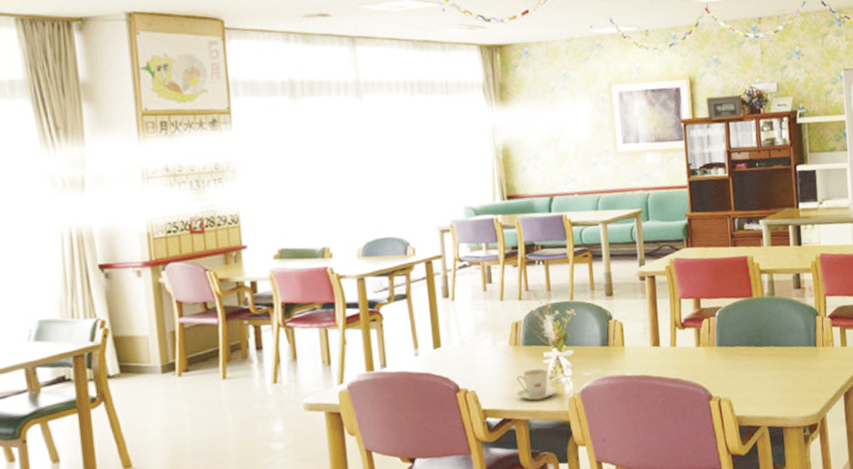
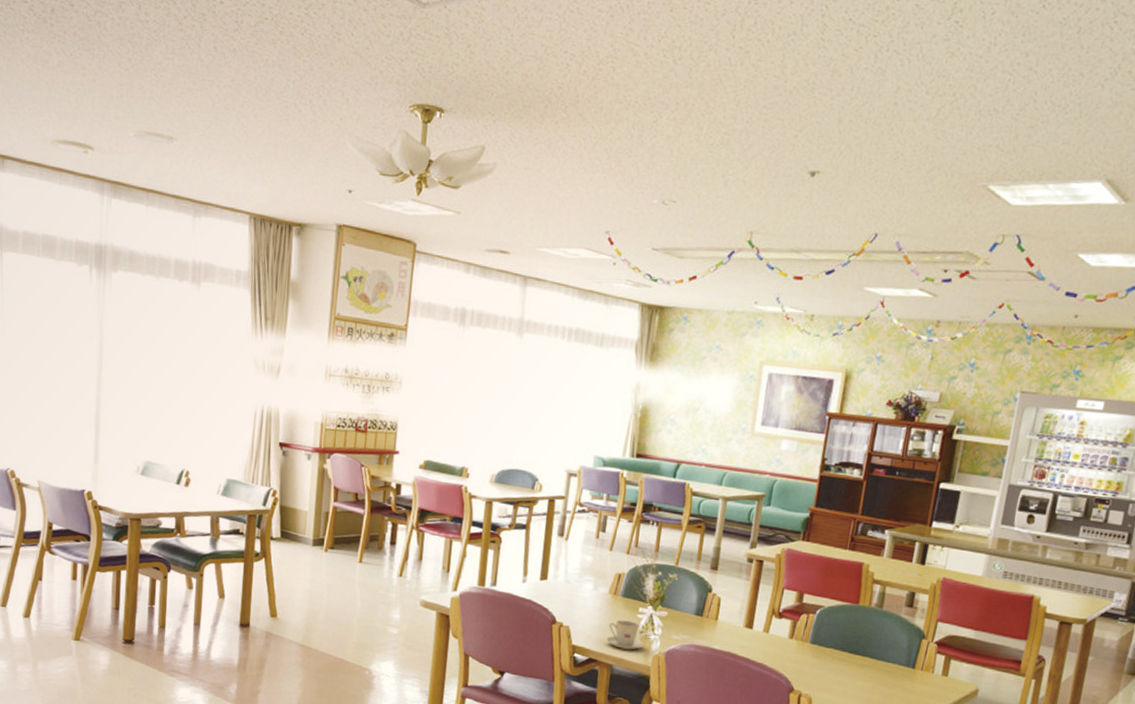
picture frame: present [705,94,745,124] -> none [855,394,898,427]

